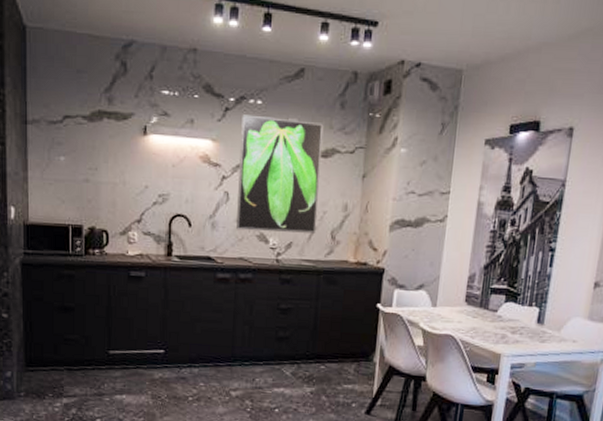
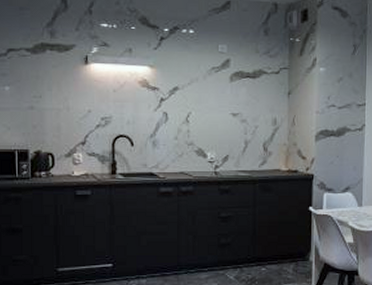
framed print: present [236,114,324,233] -> none [176,43,251,147]

